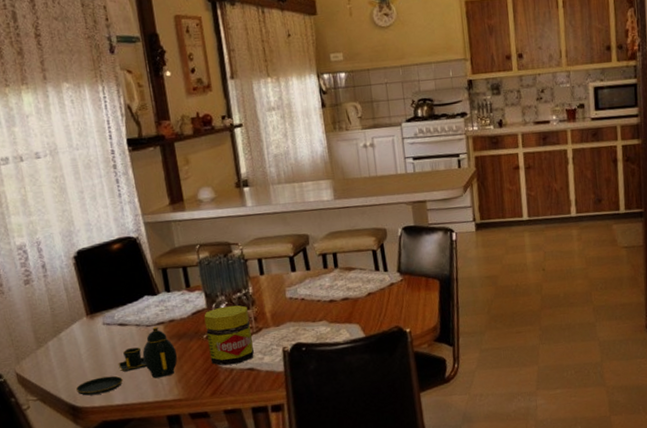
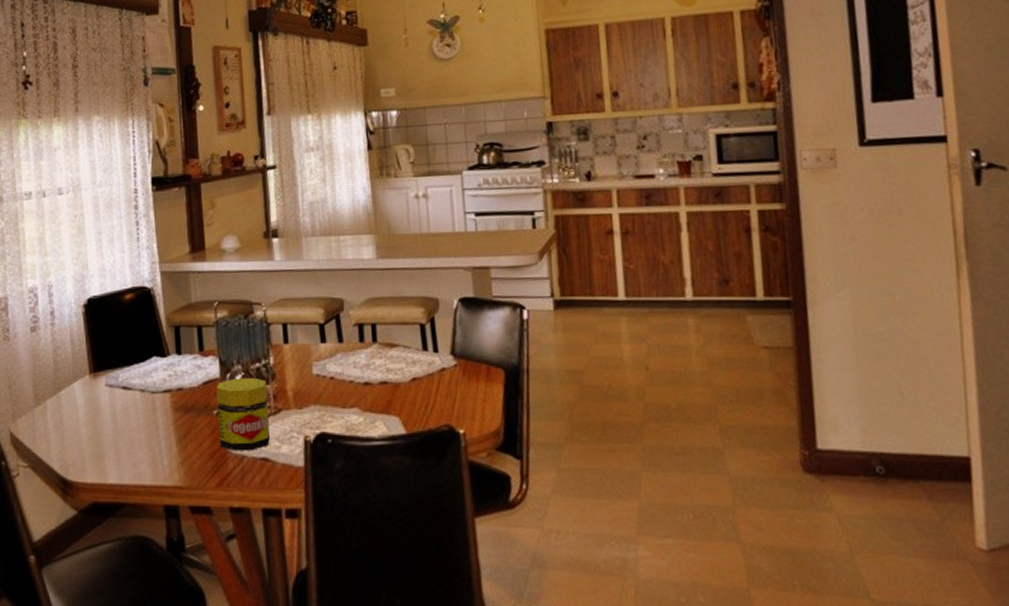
teapot: present [75,327,178,396] -> none [69,395,183,469]

